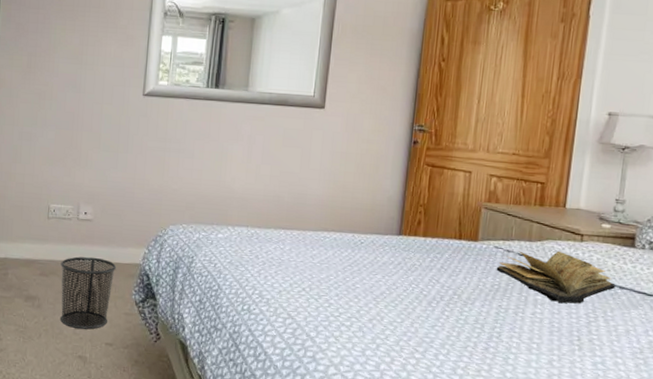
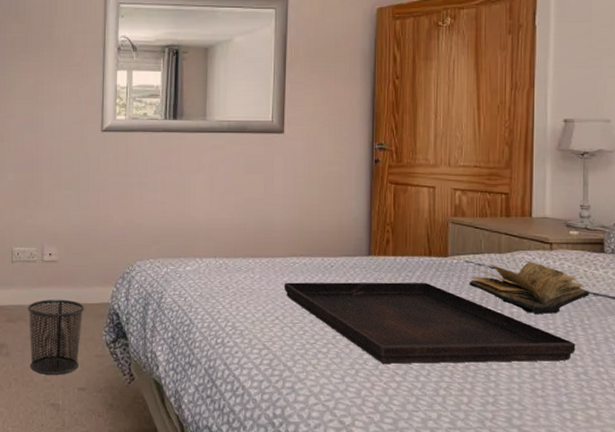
serving tray: none [312,255,597,350] -> present [284,282,576,364]

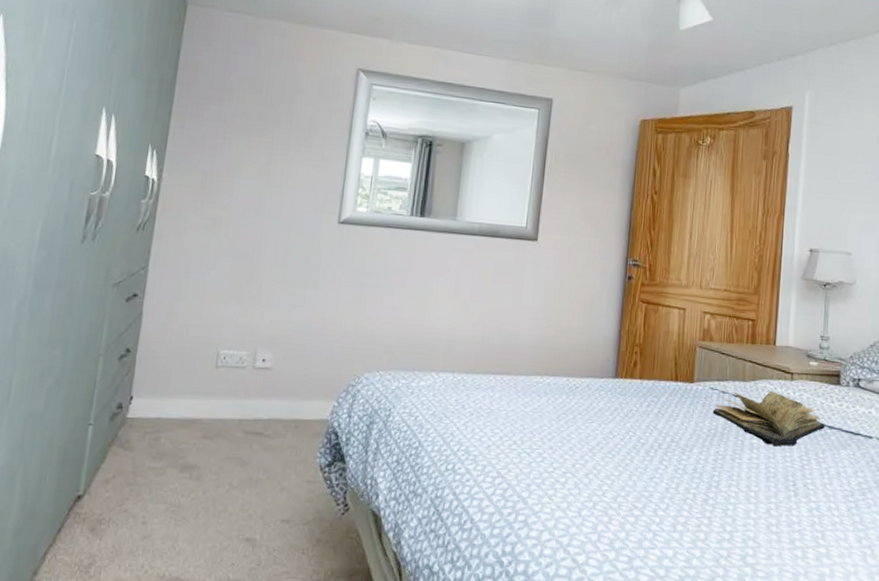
waste bin: present [27,299,85,375] -> none [225,413,299,504]
serving tray: present [284,282,576,364] -> none [524,403,810,496]

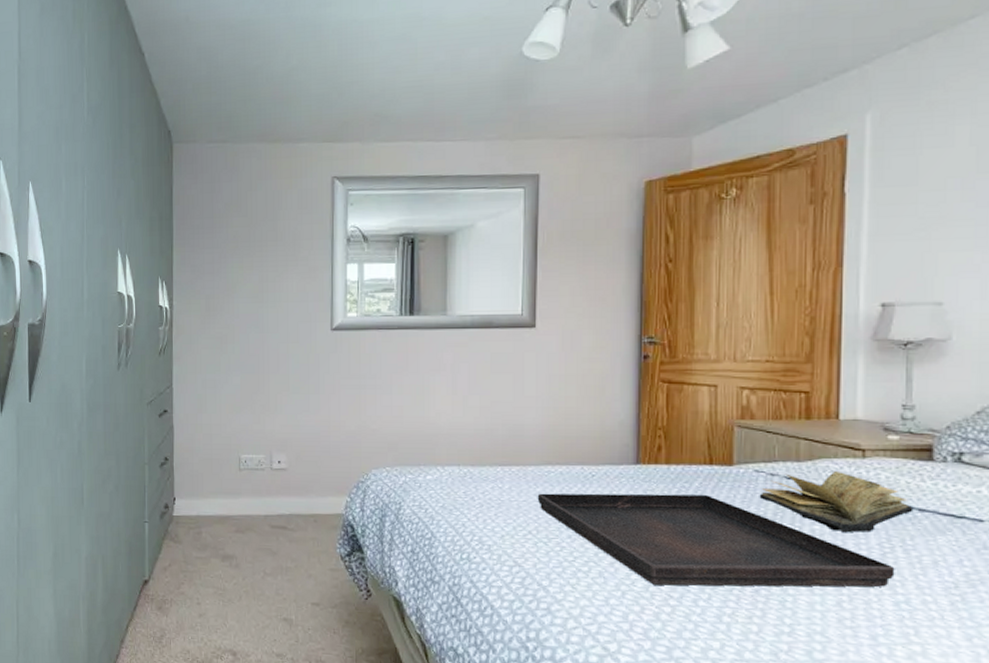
serving tray: none [524,403,810,496] -> present [537,493,895,587]

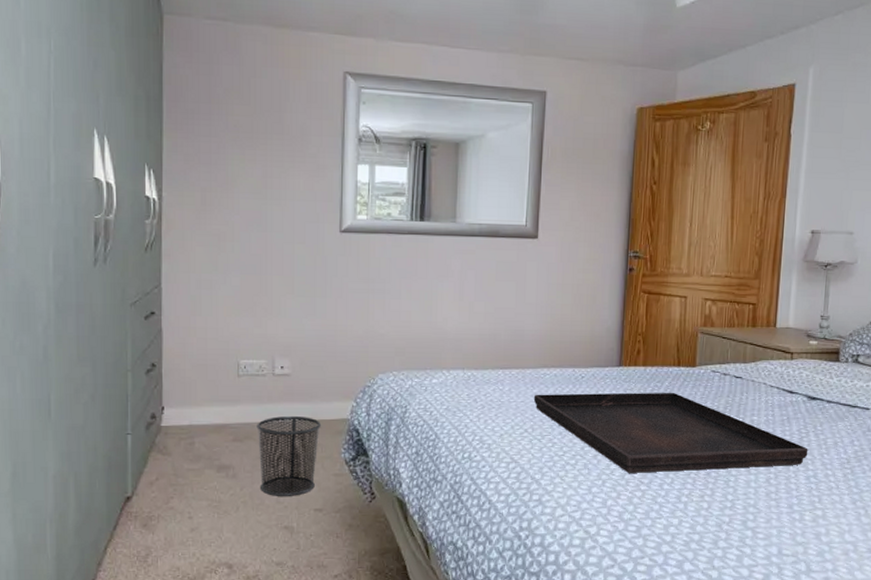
waste bin: none [257,509,317,589] -> present [257,415,322,496]
book: present [759,470,914,533] -> none [714,370,824,422]

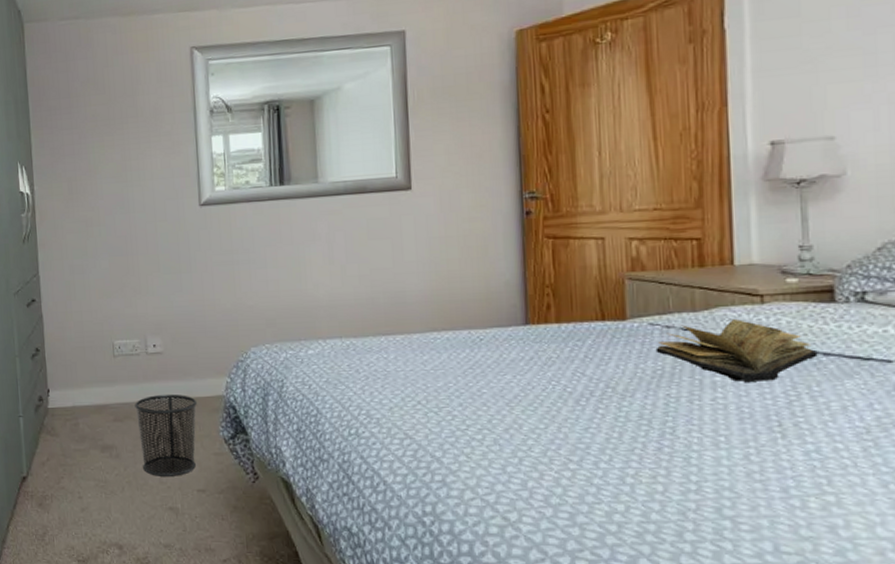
serving tray: present [533,392,808,473] -> none [424,351,803,449]
book: none [714,370,824,422] -> present [655,318,818,383]

